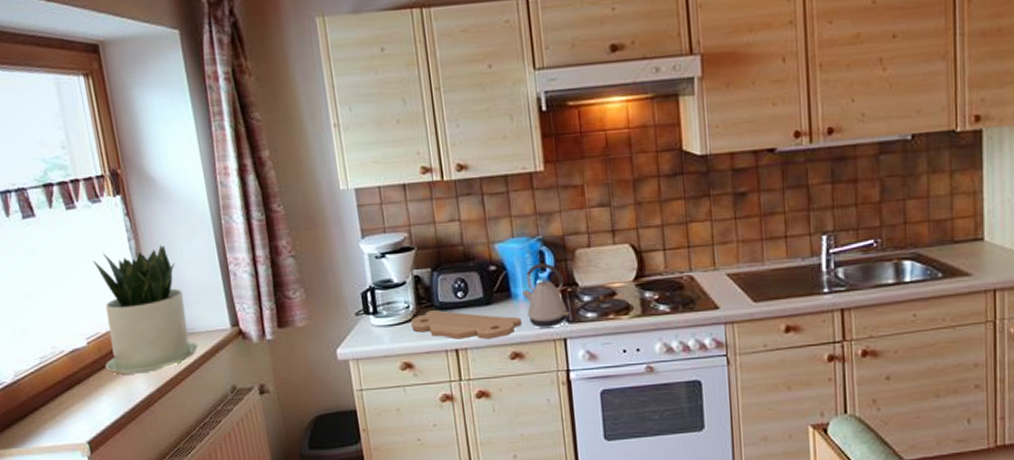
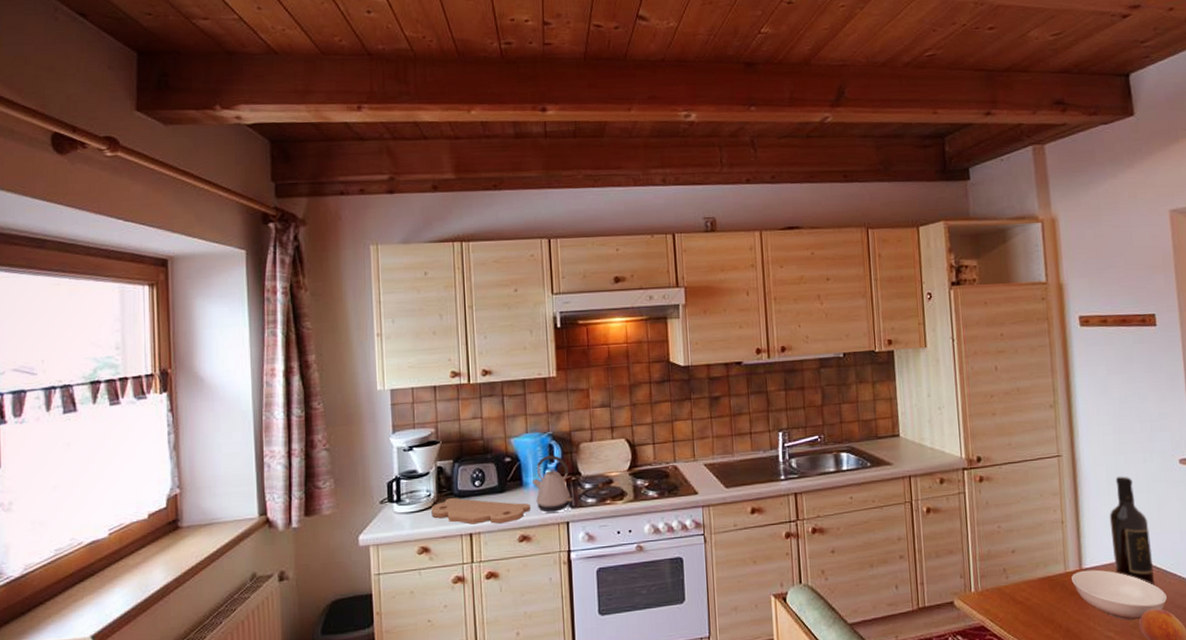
planter: present [93,244,198,375] -> none [124,438,223,566]

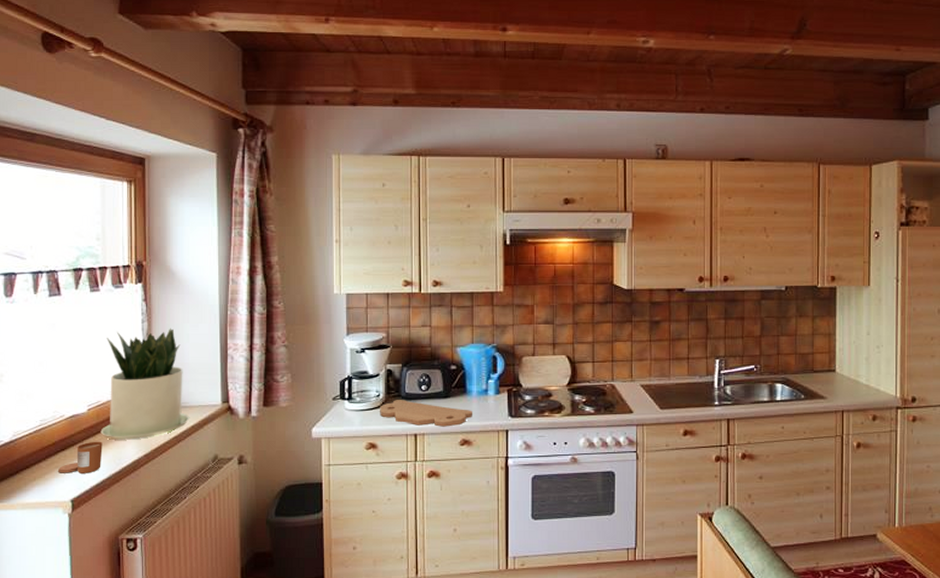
candle: none [77,568,127,607] -> present [58,441,103,474]
planter: none [124,438,223,566] -> present [100,327,189,440]
kettle: present [531,455,572,513] -> none [475,366,512,420]

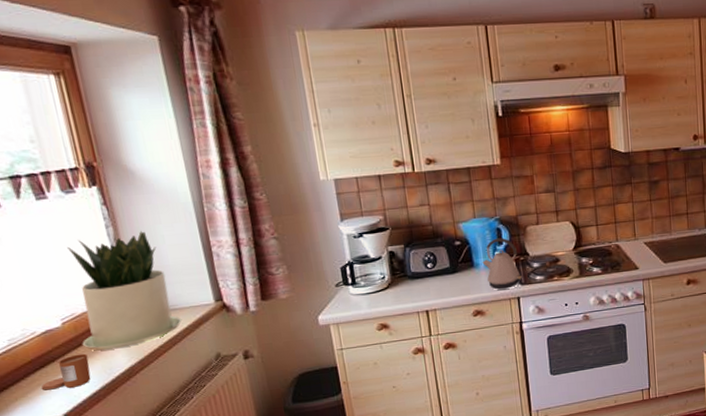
cutting board: present [380,400,472,427] -> none [386,279,482,303]
kettle: none [475,366,512,420] -> present [482,238,522,290]

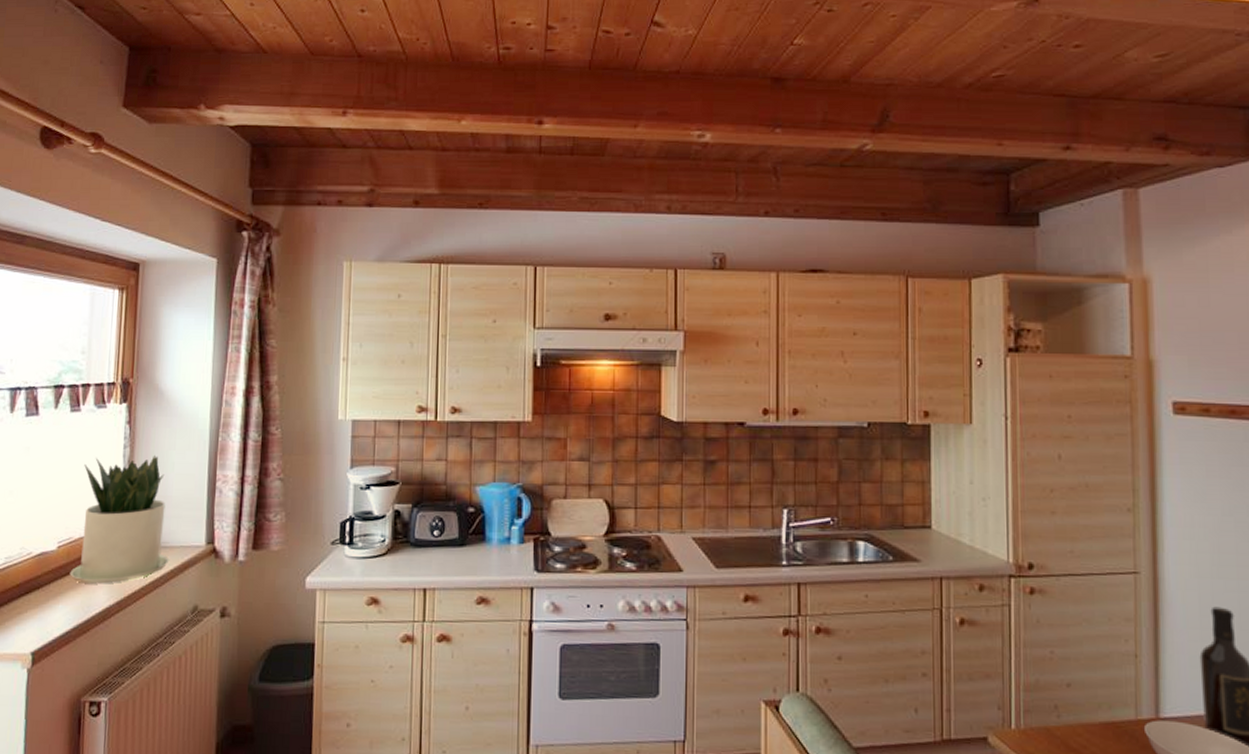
candle: present [42,353,91,391] -> none [20,584,71,622]
kettle: present [482,238,522,290] -> none [495,509,539,575]

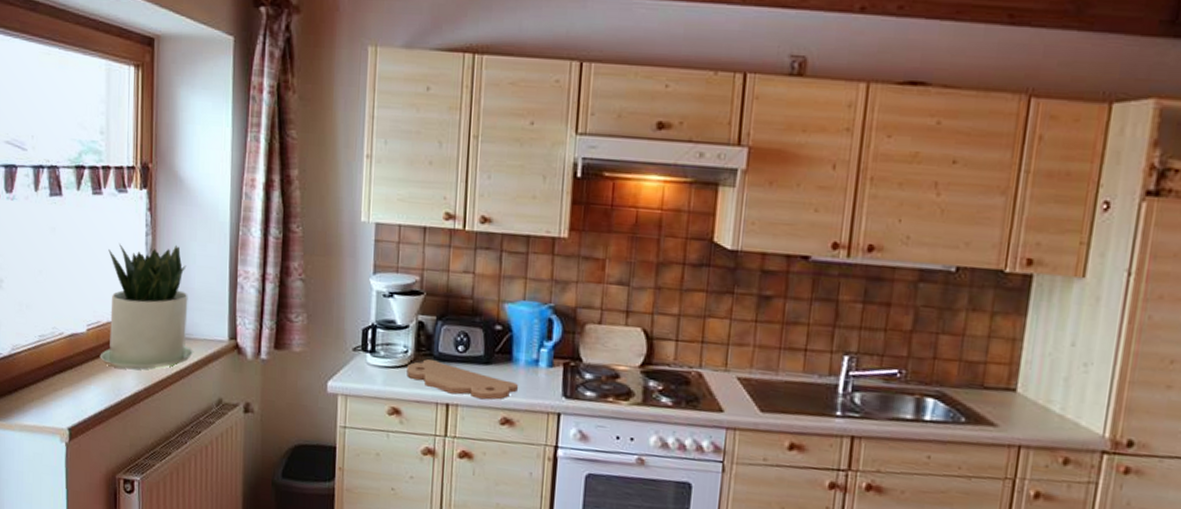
cutting board: none [384,546,492,581] -> present [407,359,518,400]

